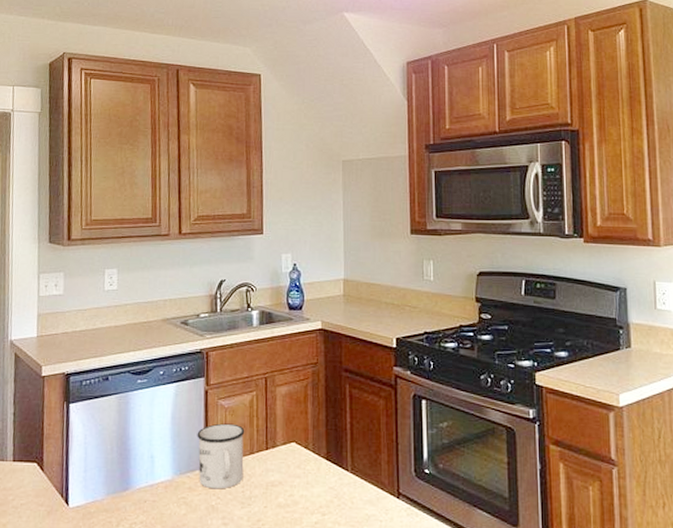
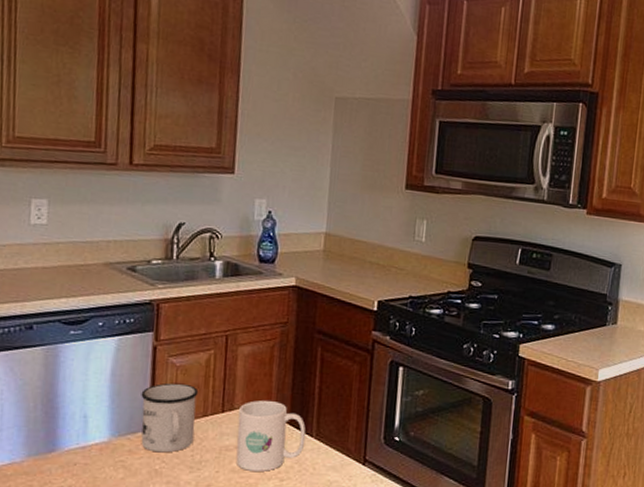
mug: none [280,437,342,506] -> present [235,400,306,471]

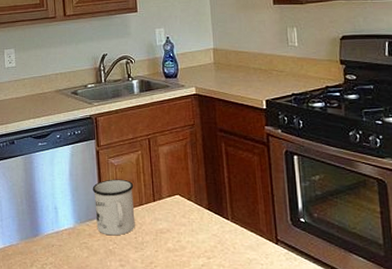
mug: present [235,400,306,471] -> none [166,191,224,251]

